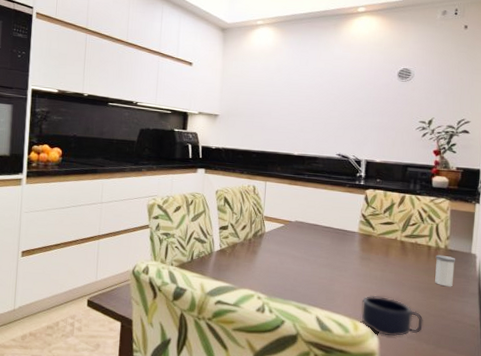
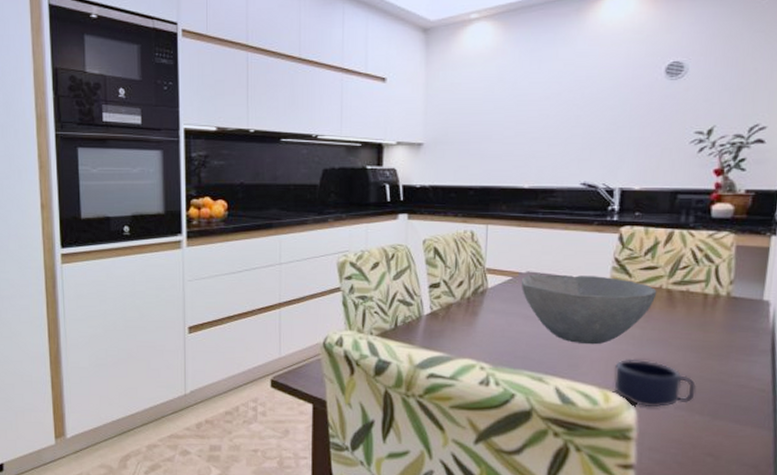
bowl: none [290,223,393,283] -> present [521,274,657,345]
salt shaker: present [435,255,456,287] -> none [712,304,742,344]

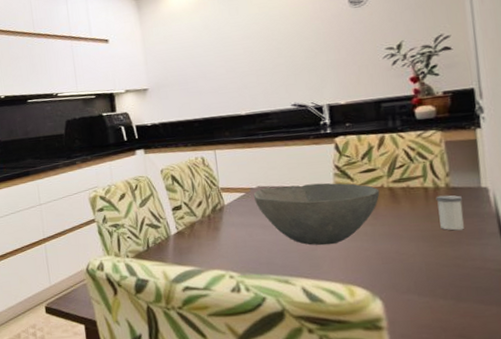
mug: present [614,360,696,408] -> none [354,253,435,297]
salt shaker: none [712,304,742,344] -> present [436,195,464,231]

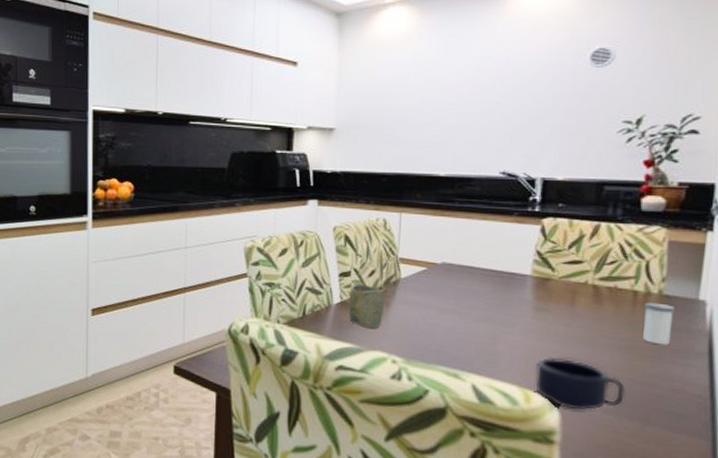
cup: none [183,214,216,252] -> present [348,284,385,330]
bowl: present [253,183,380,246] -> none [436,265,582,341]
mug: none [354,253,435,297] -> present [535,358,625,411]

